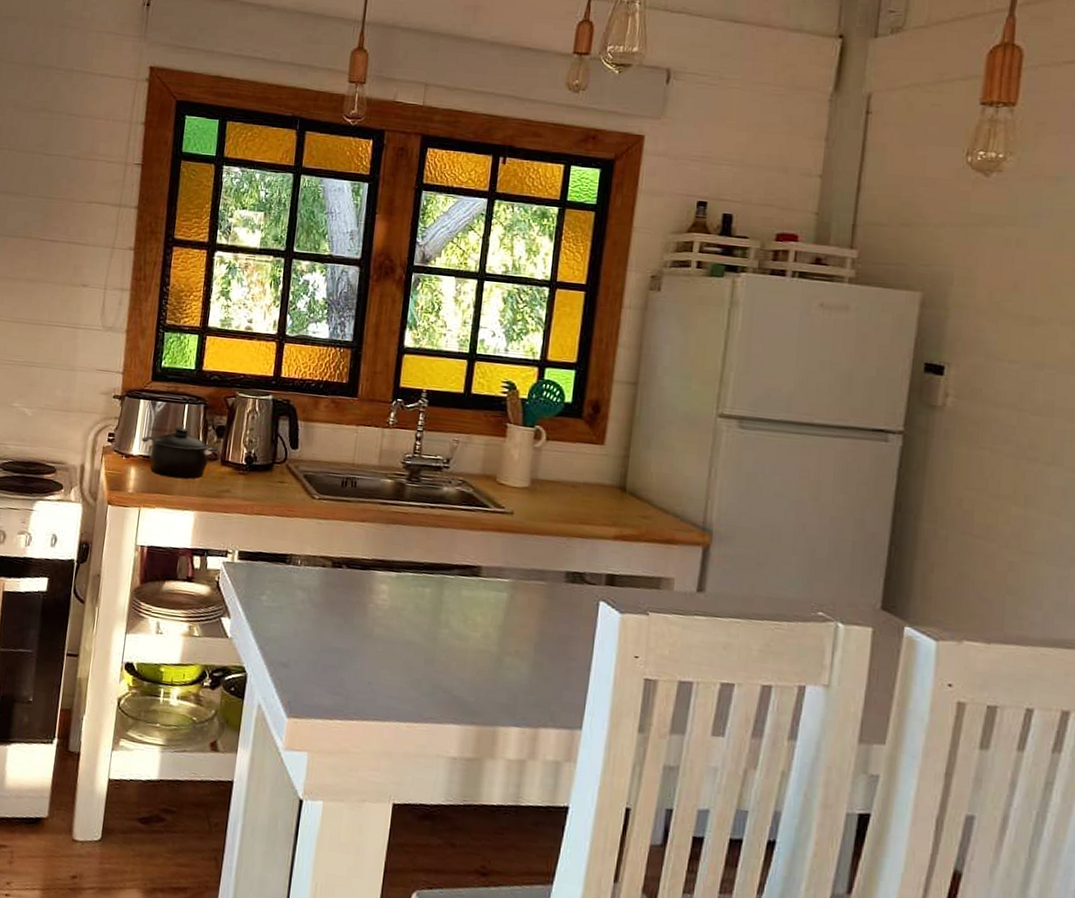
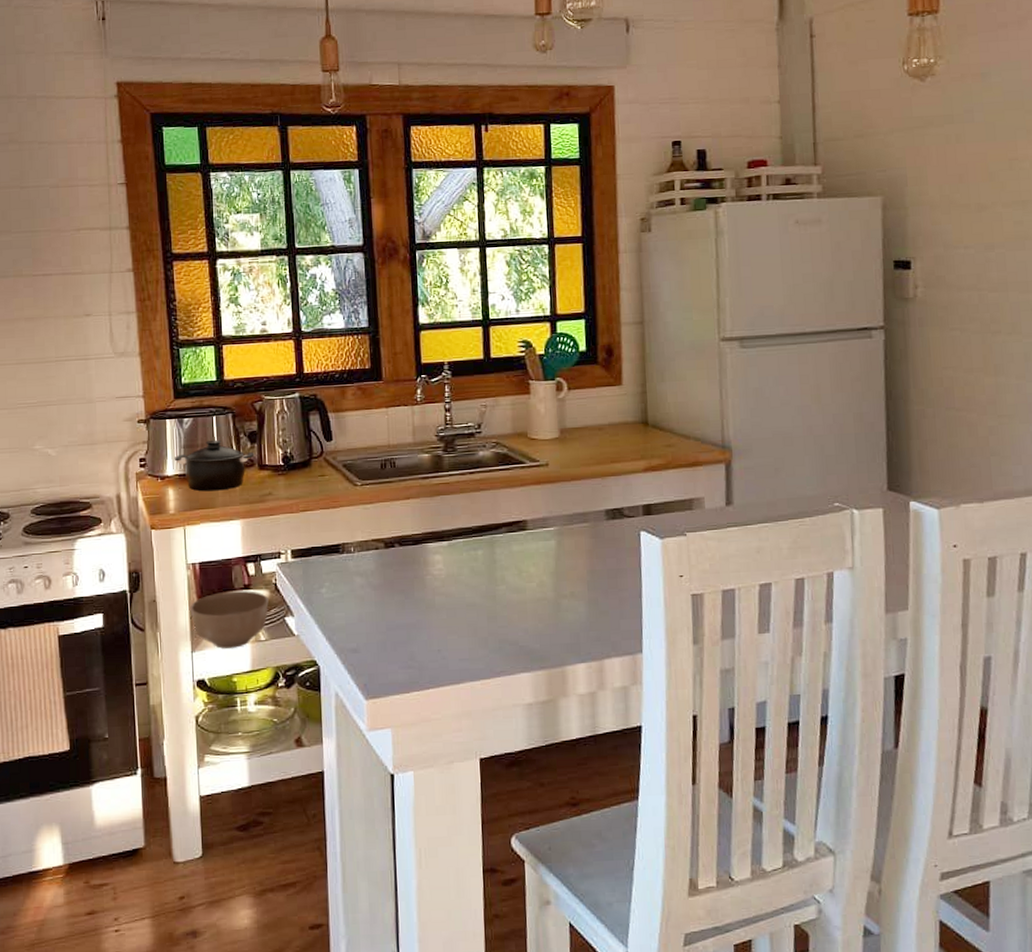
bowl: none [131,579,209,638] -> present [190,590,269,649]

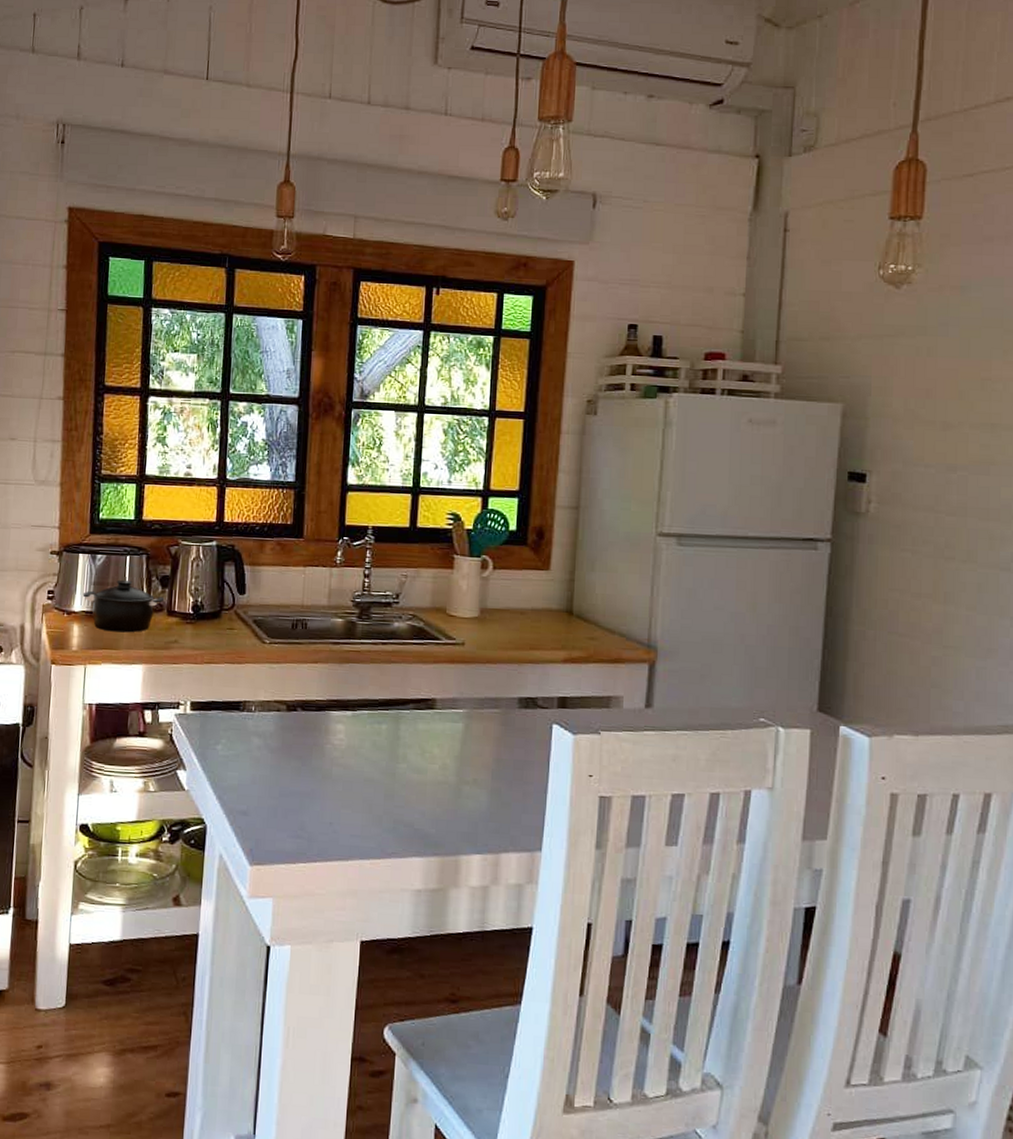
bowl: present [190,590,269,649] -> none [81,736,162,796]

